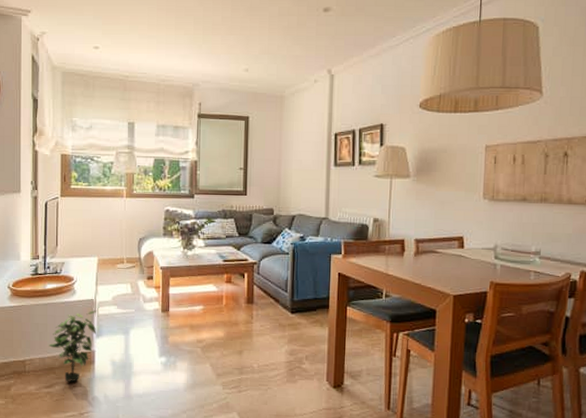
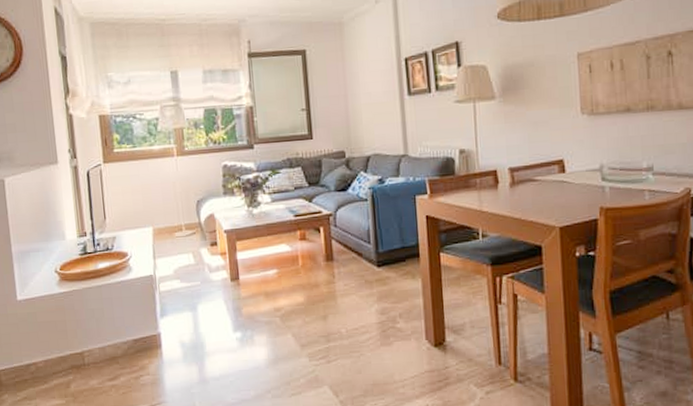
potted plant: present [48,310,97,382] -> none [107,287,160,372]

